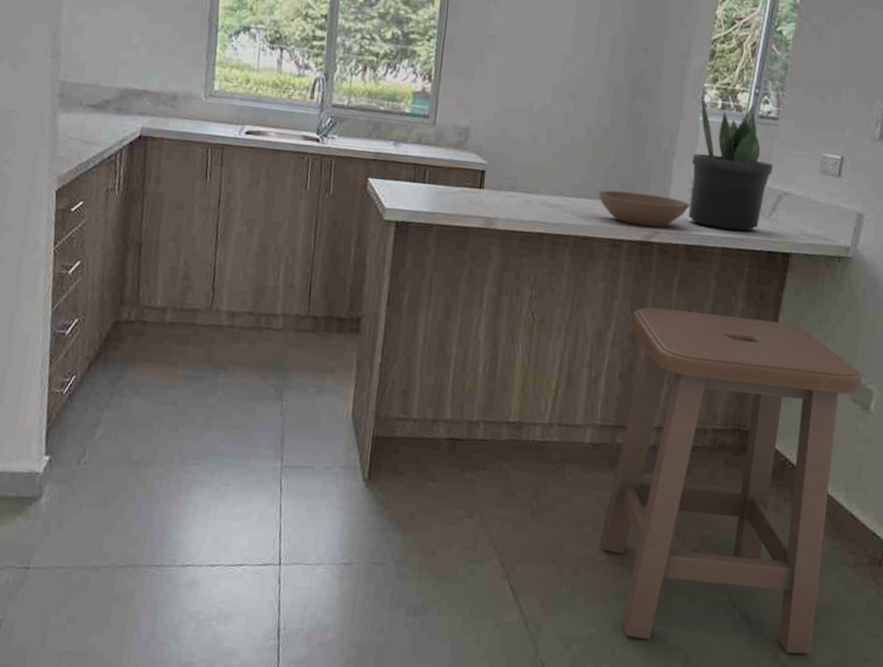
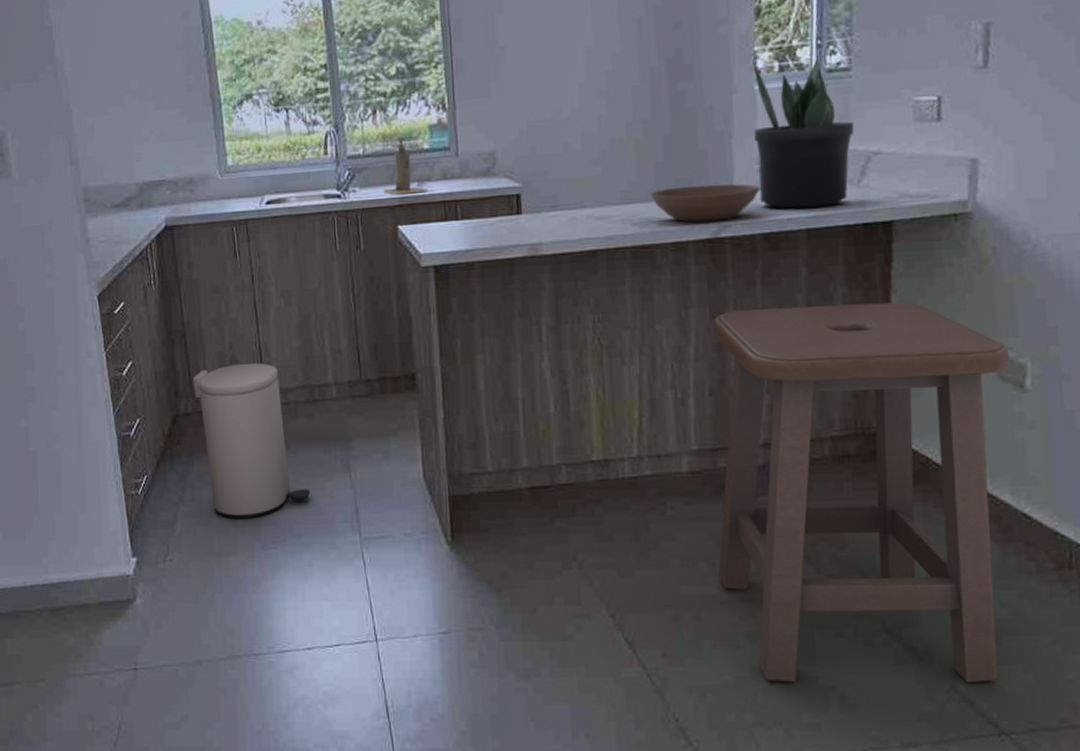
pedal bin: none [139,281,241,433] -> present [193,362,311,520]
soap dispenser: none [360,96,403,153] -> present [383,136,429,195]

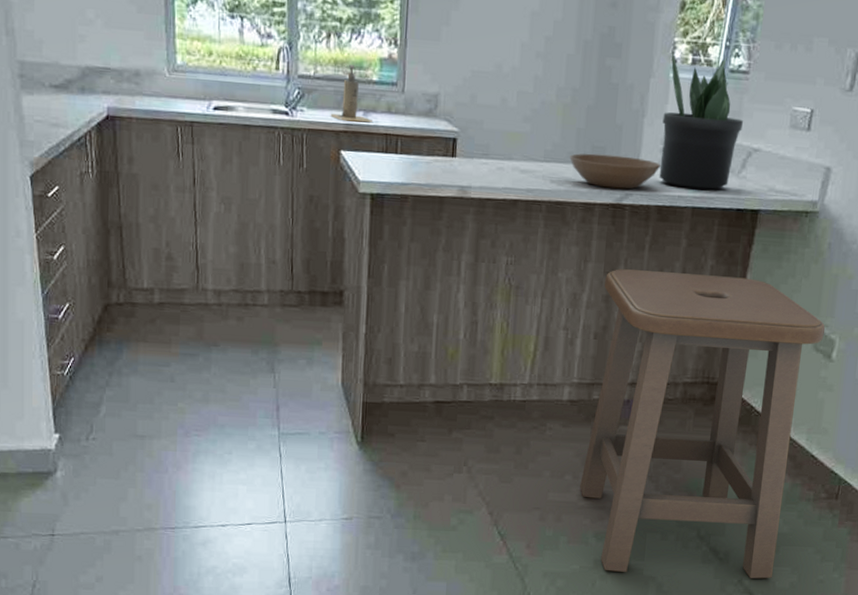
pedal bin: present [193,362,311,520] -> none [127,261,236,407]

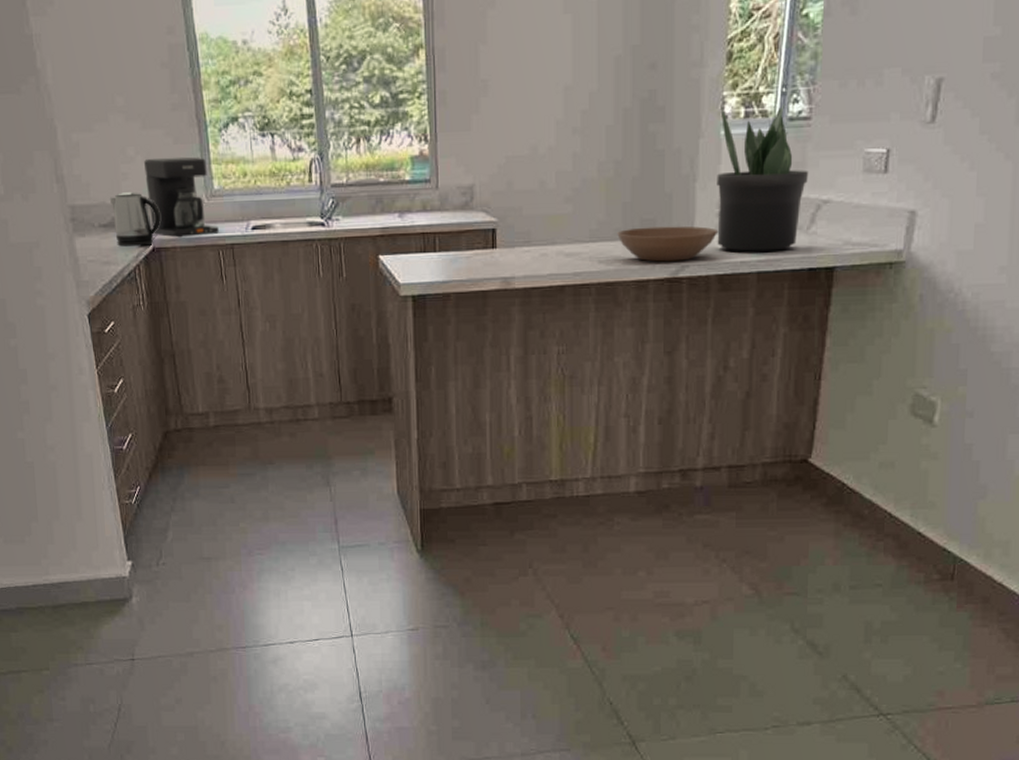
kettle: none [63,55,117,113] -> present [109,192,161,248]
coffee maker: none [103,23,179,110] -> present [143,156,219,238]
soap dispenser: present [330,64,374,123] -> none [365,167,410,225]
stool: present [580,269,825,579] -> none [655,343,923,673]

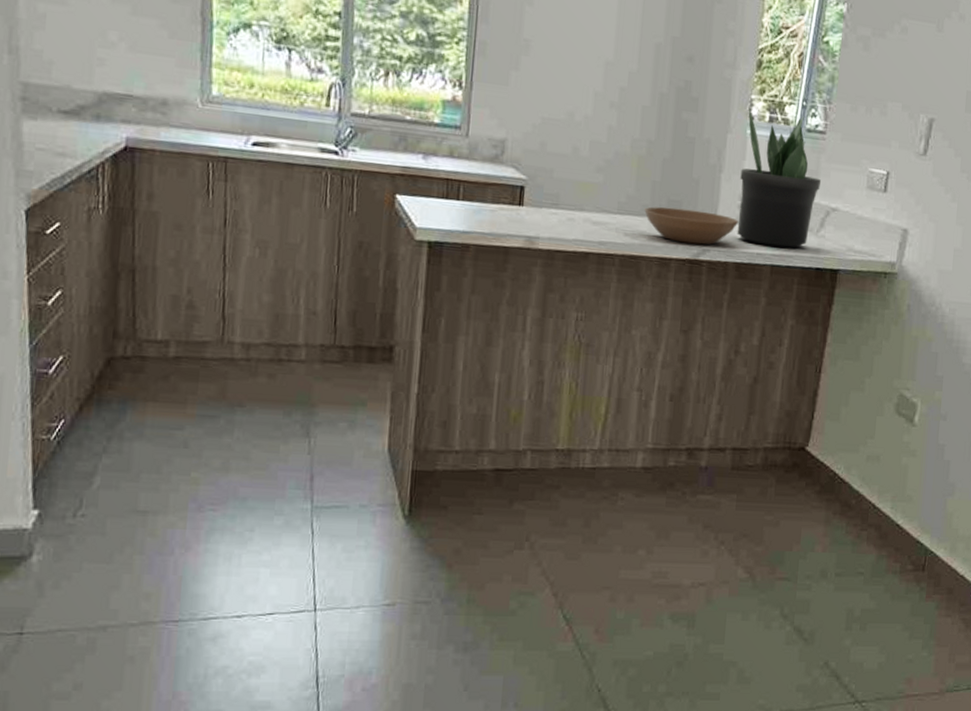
kettle: present [109,192,161,248] -> none [76,79,140,143]
coffee maker: present [143,156,219,238] -> none [127,47,212,144]

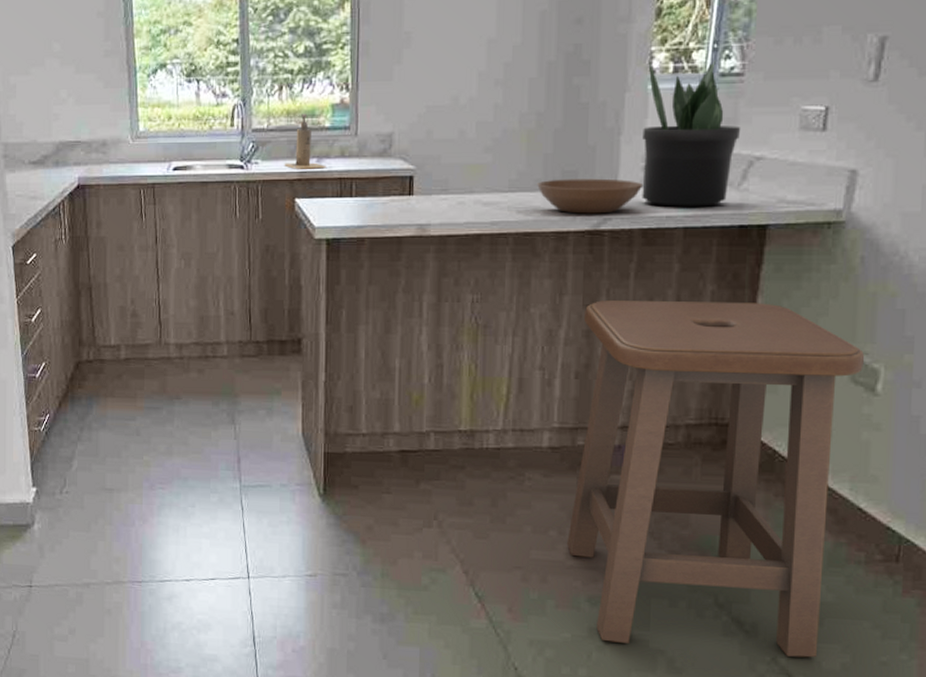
soap dispenser: none [385,104,434,167] -> present [284,113,327,169]
stool: none [654,327,906,660] -> present [567,300,864,658]

